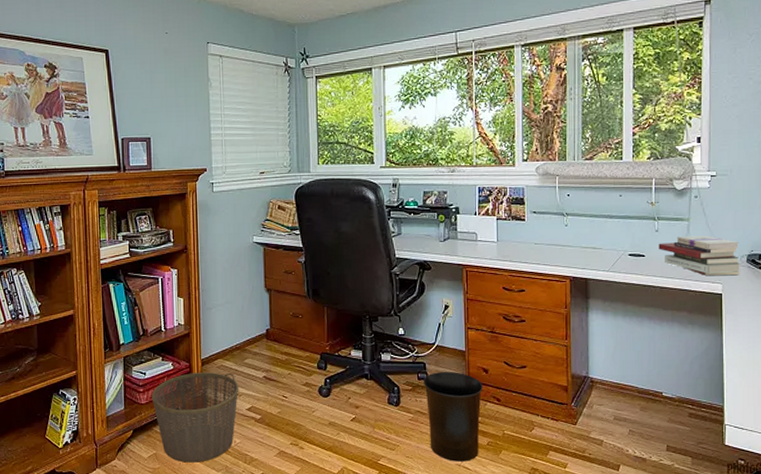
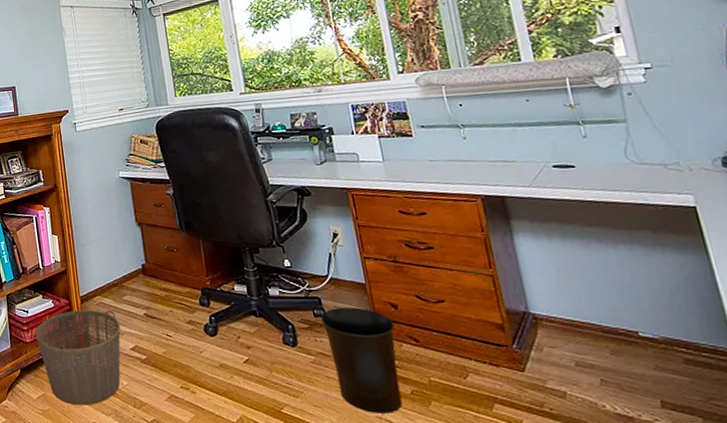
books: present [658,235,741,276] -> none [590,137,717,185]

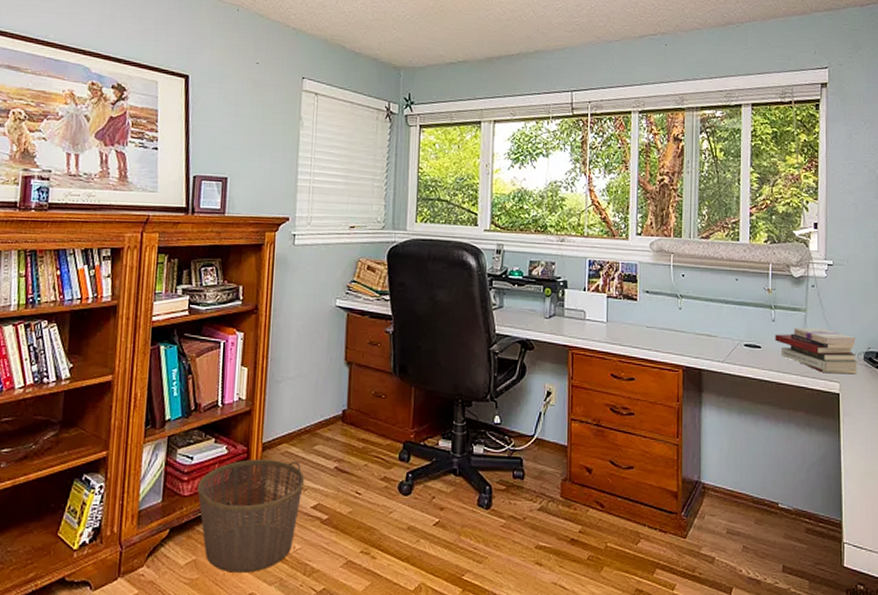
waste bin: present [321,307,403,413] -> none [519,470,585,579]
books: none [590,137,717,185] -> present [775,328,859,375]

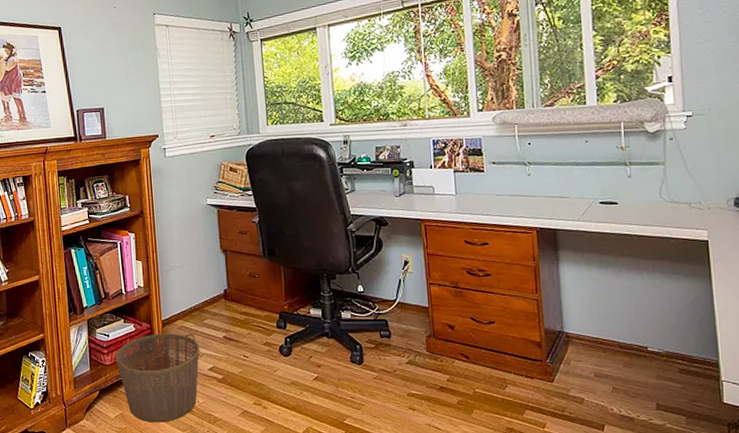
books: present [775,328,859,375] -> none [632,179,728,222]

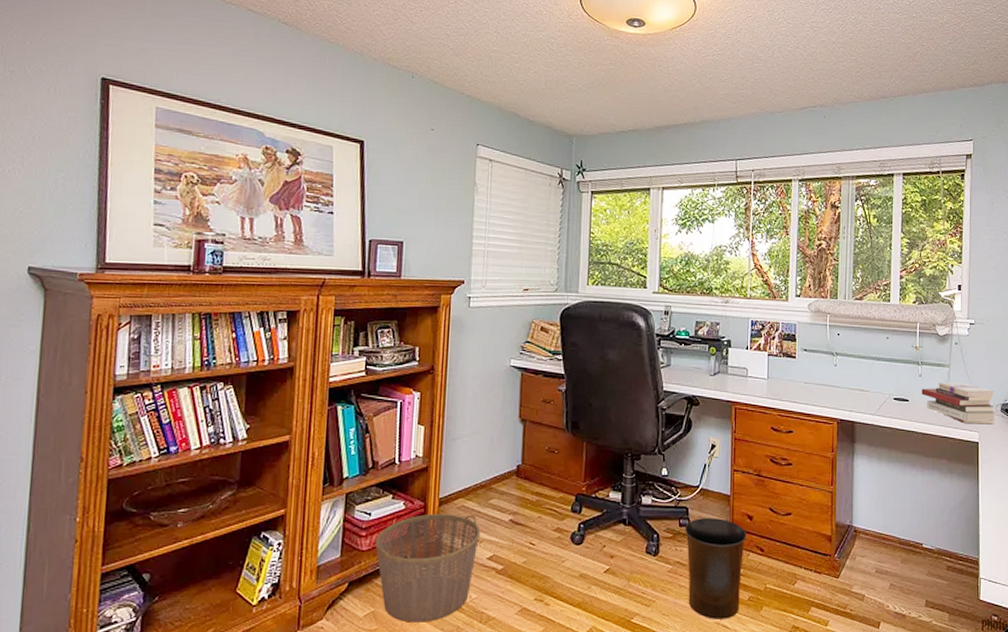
waste bin: none [386,329,450,421] -> present [685,518,747,619]
books: none [632,179,728,222] -> present [921,382,996,425]

